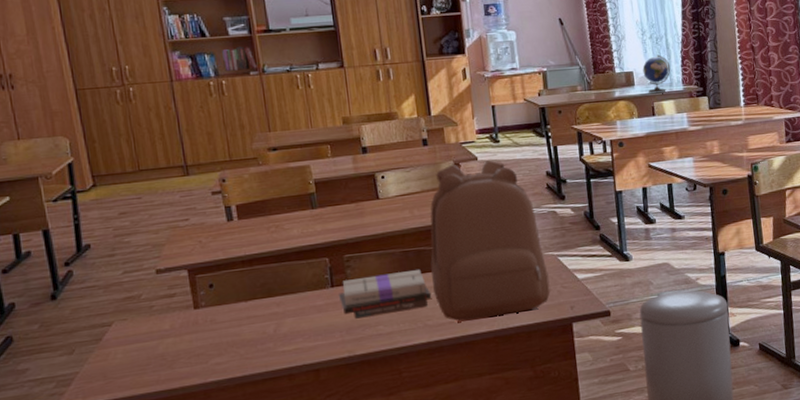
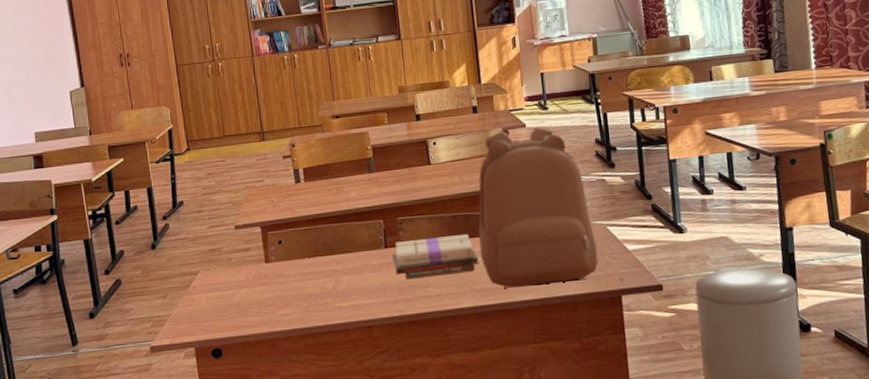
globe: present [642,54,671,94] -> none [699,16,731,58]

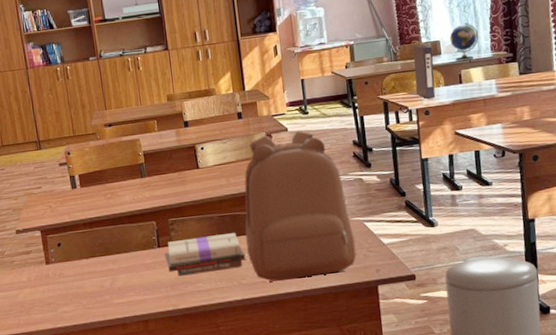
books: present [295,23,325,46] -> none [67,35,95,58]
binder: none [660,39,684,96] -> present [413,44,436,99]
globe: none [699,16,731,58] -> present [449,22,479,62]

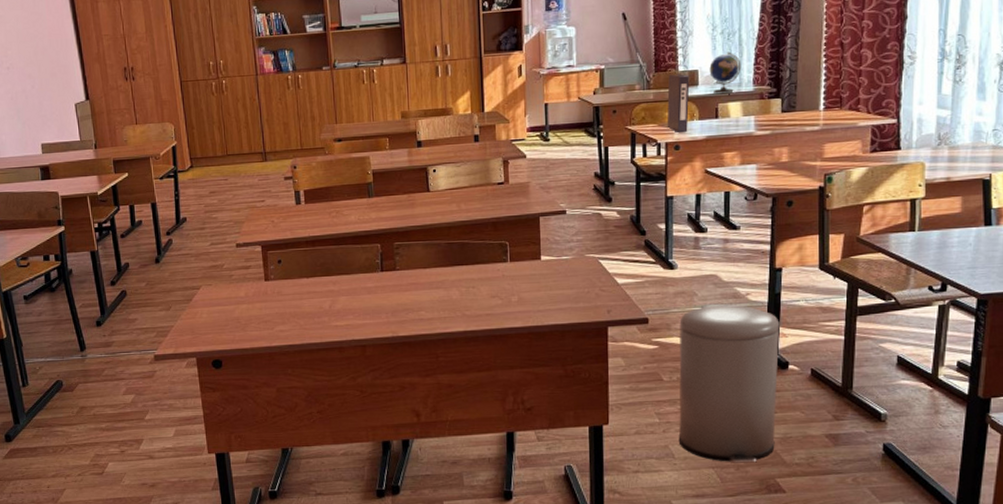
books: present [163,232,246,276] -> none [386,260,472,303]
backpack: present [244,131,357,282] -> none [473,158,588,316]

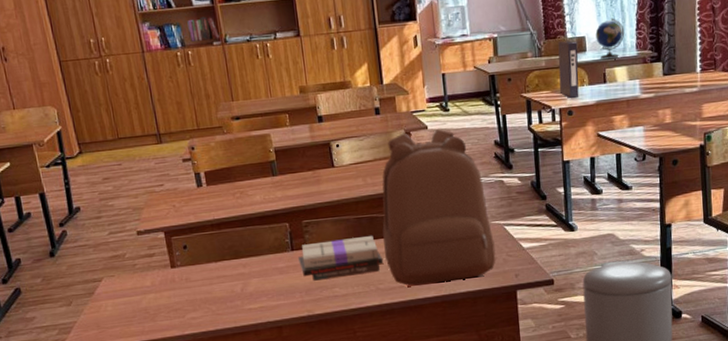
books: none [300,42,329,66] -> present [187,16,220,42]
books: none [386,260,472,303] -> present [297,235,384,281]
backpack: none [473,158,588,316] -> present [382,129,496,286]

